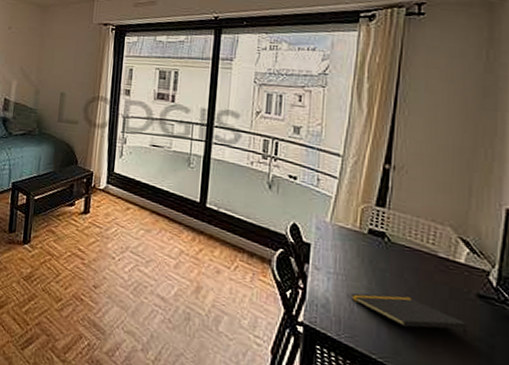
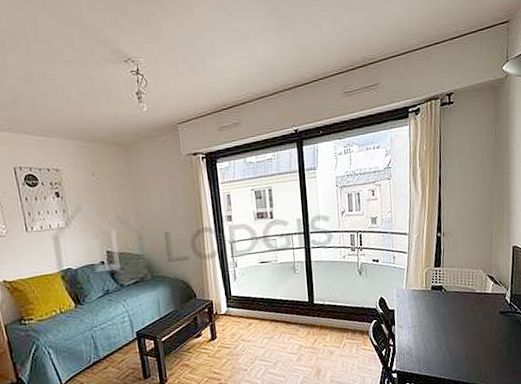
notepad: present [349,293,468,337] -> none [424,328,496,349]

